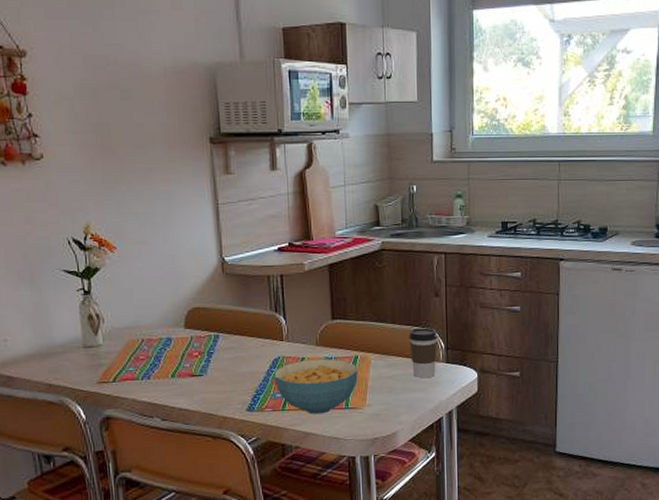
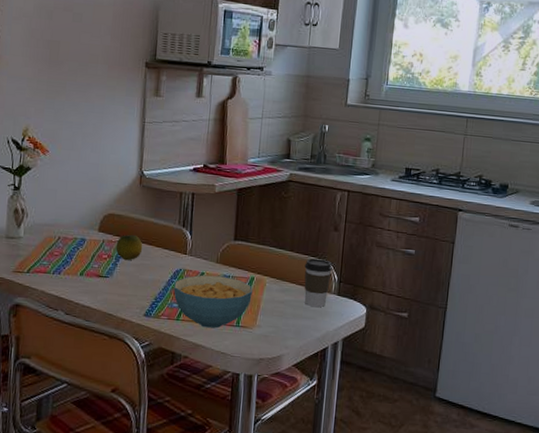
fruit: none [206,326,236,356] -> present [115,234,143,261]

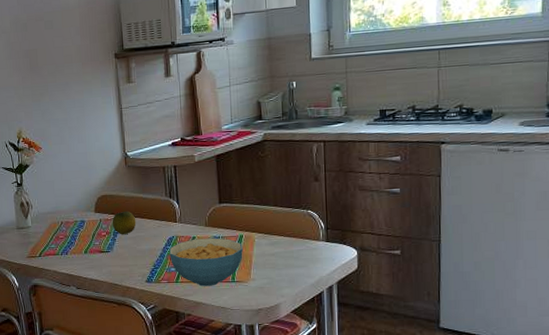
coffee cup: present [304,258,332,308] -> none [290,209,318,256]

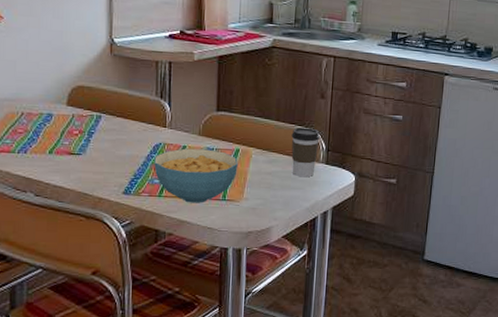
fruit: present [112,211,136,235] -> none [87,107,118,136]
coffee cup: none [290,209,318,256] -> present [291,127,320,177]

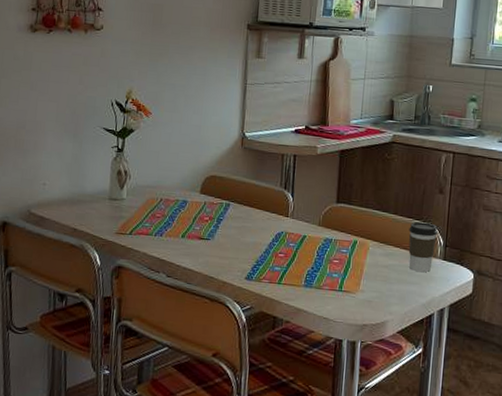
cereal bowl: present [154,148,238,203] -> none [275,238,355,293]

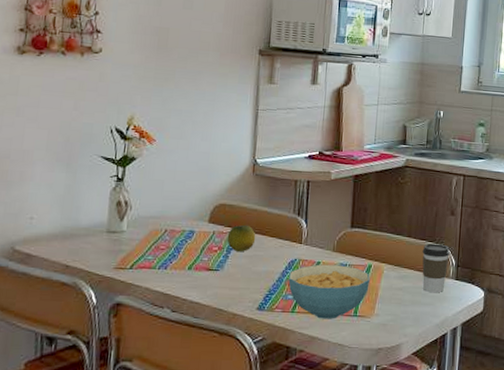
fruit: none [217,196,245,223] -> present [227,224,256,252]
cereal bowl: none [275,238,355,293] -> present [288,264,370,319]

